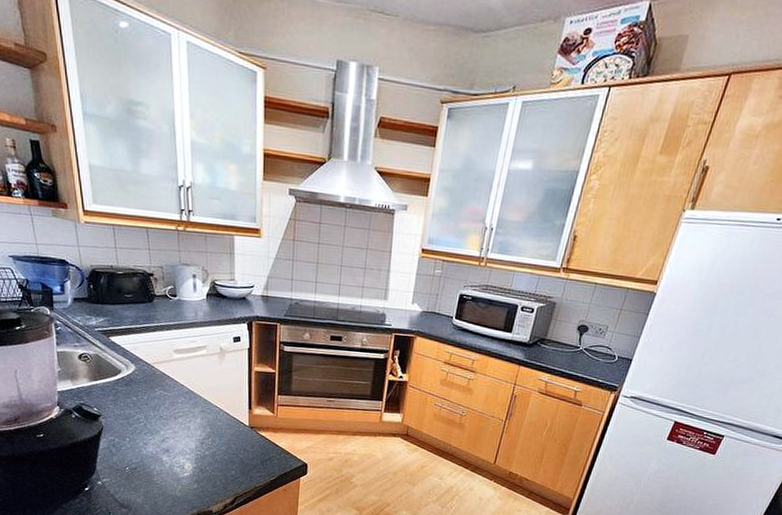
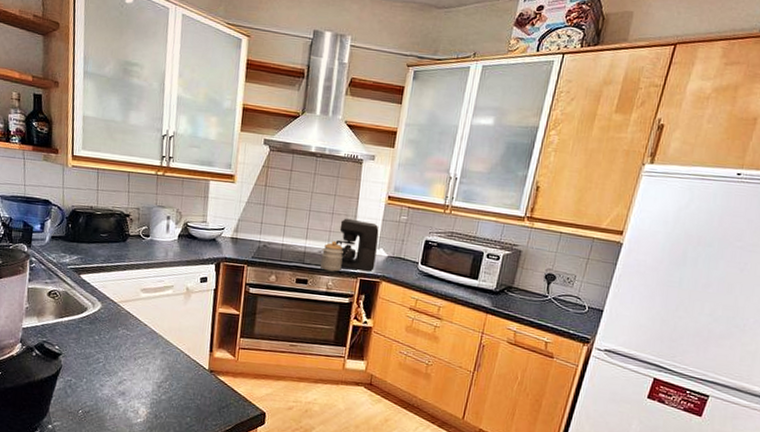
jar: none [354,296,377,328] -> present [320,240,344,272]
coffee maker: none [369,273,413,328] -> present [335,218,379,272]

